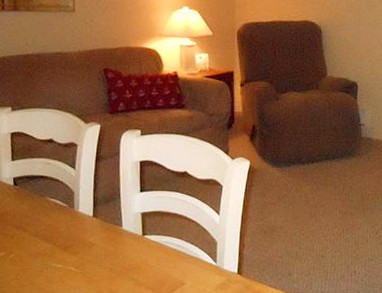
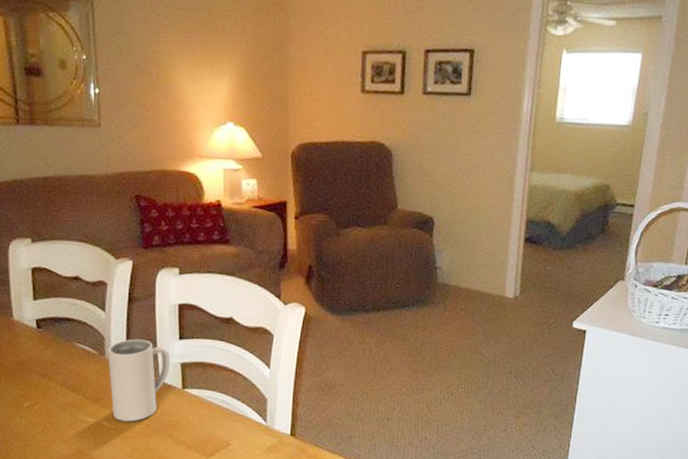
mug: none [76,192,132,267] -> present [108,338,171,422]

